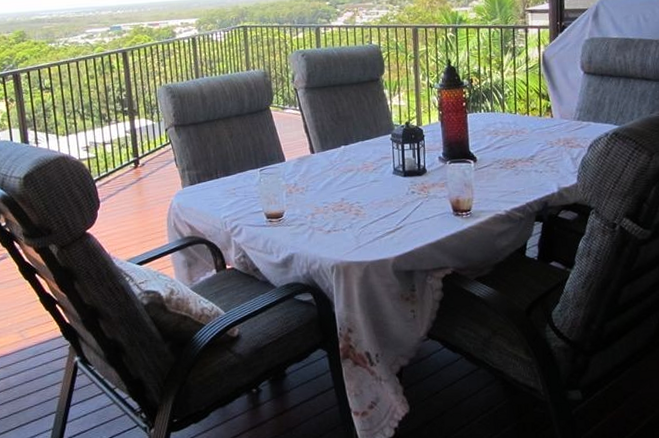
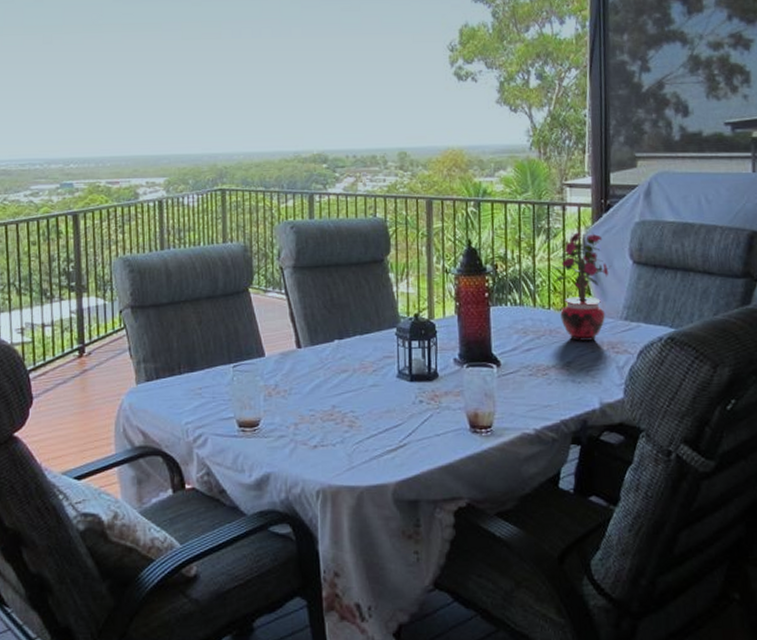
potted plant: none [519,49,566,139] -> present [554,232,612,341]

